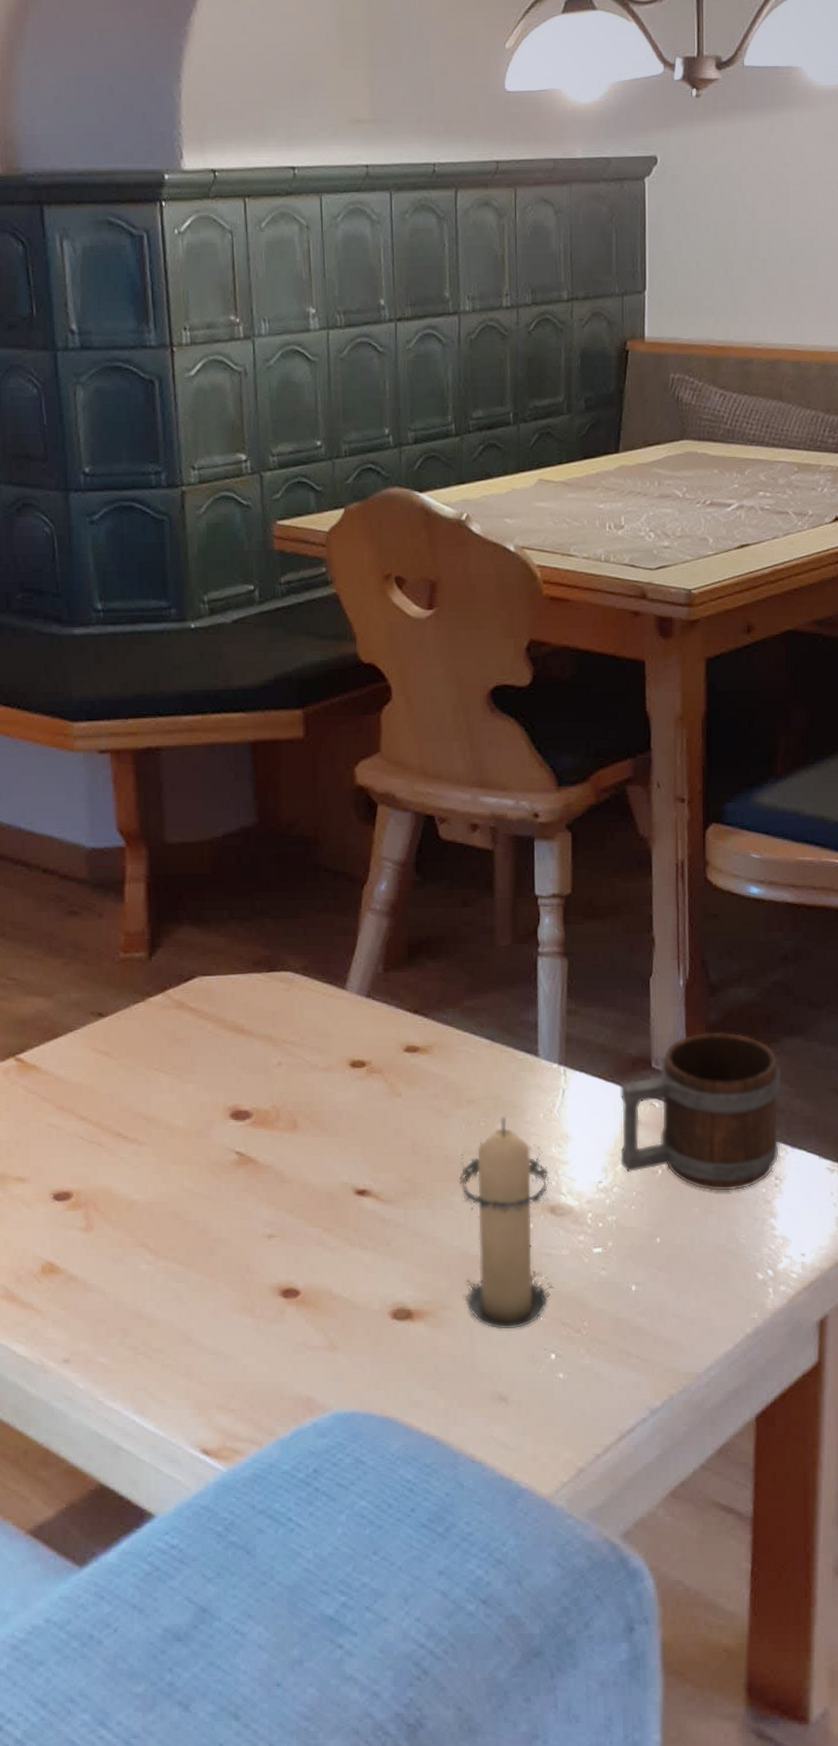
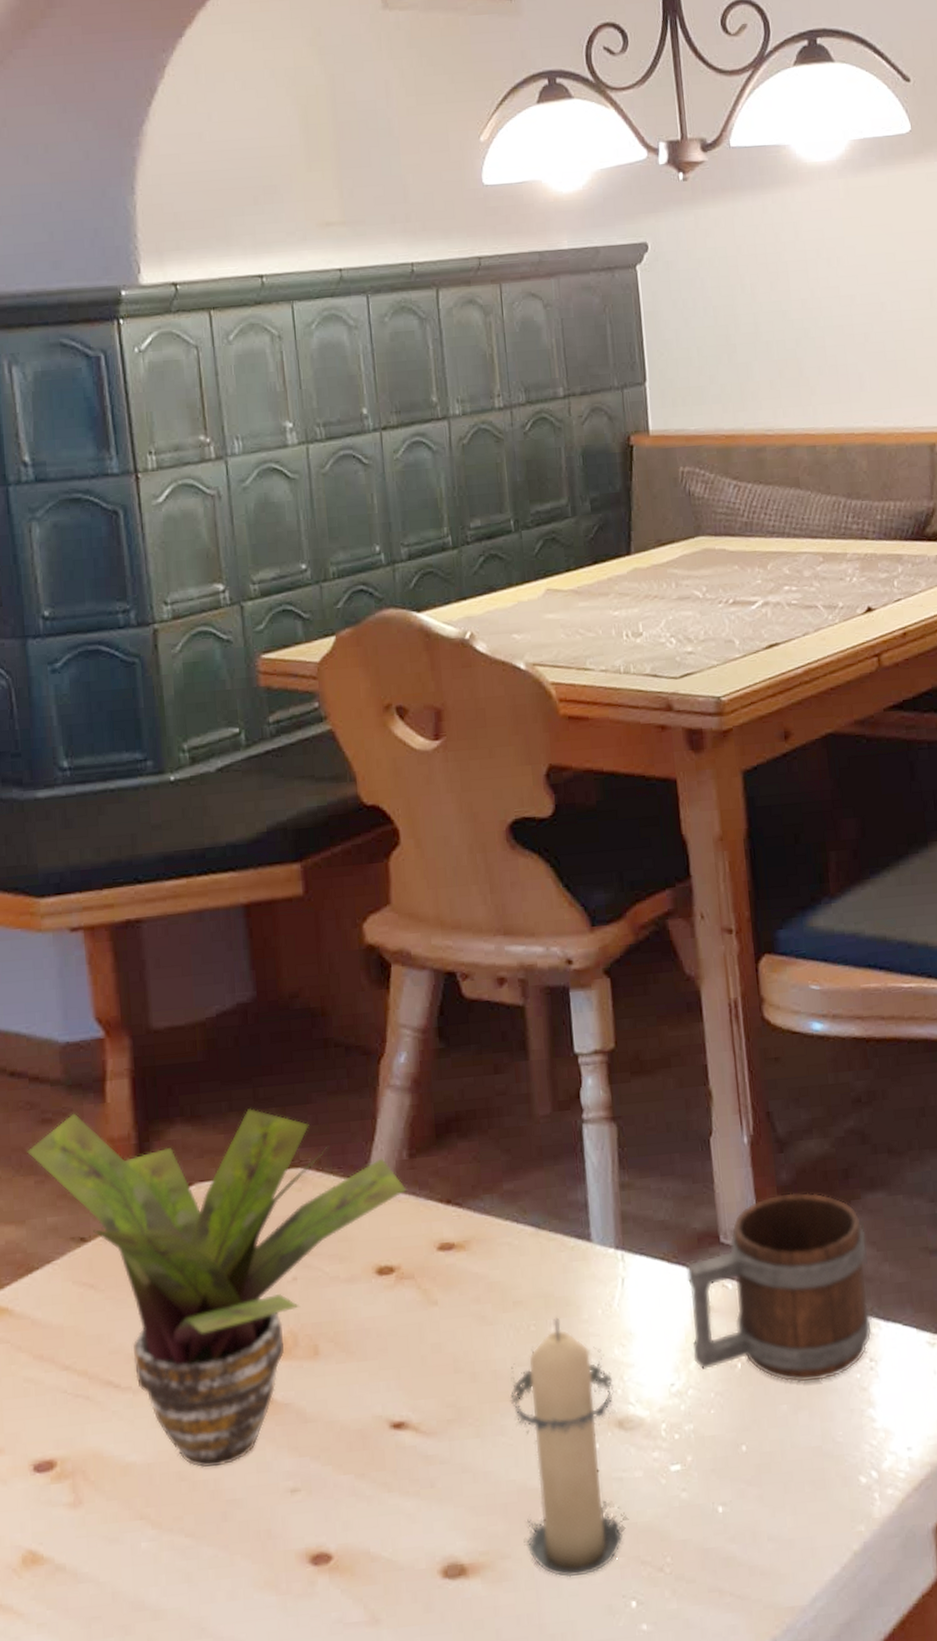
potted plant: none [56,908,380,1211] -> present [27,1108,407,1467]

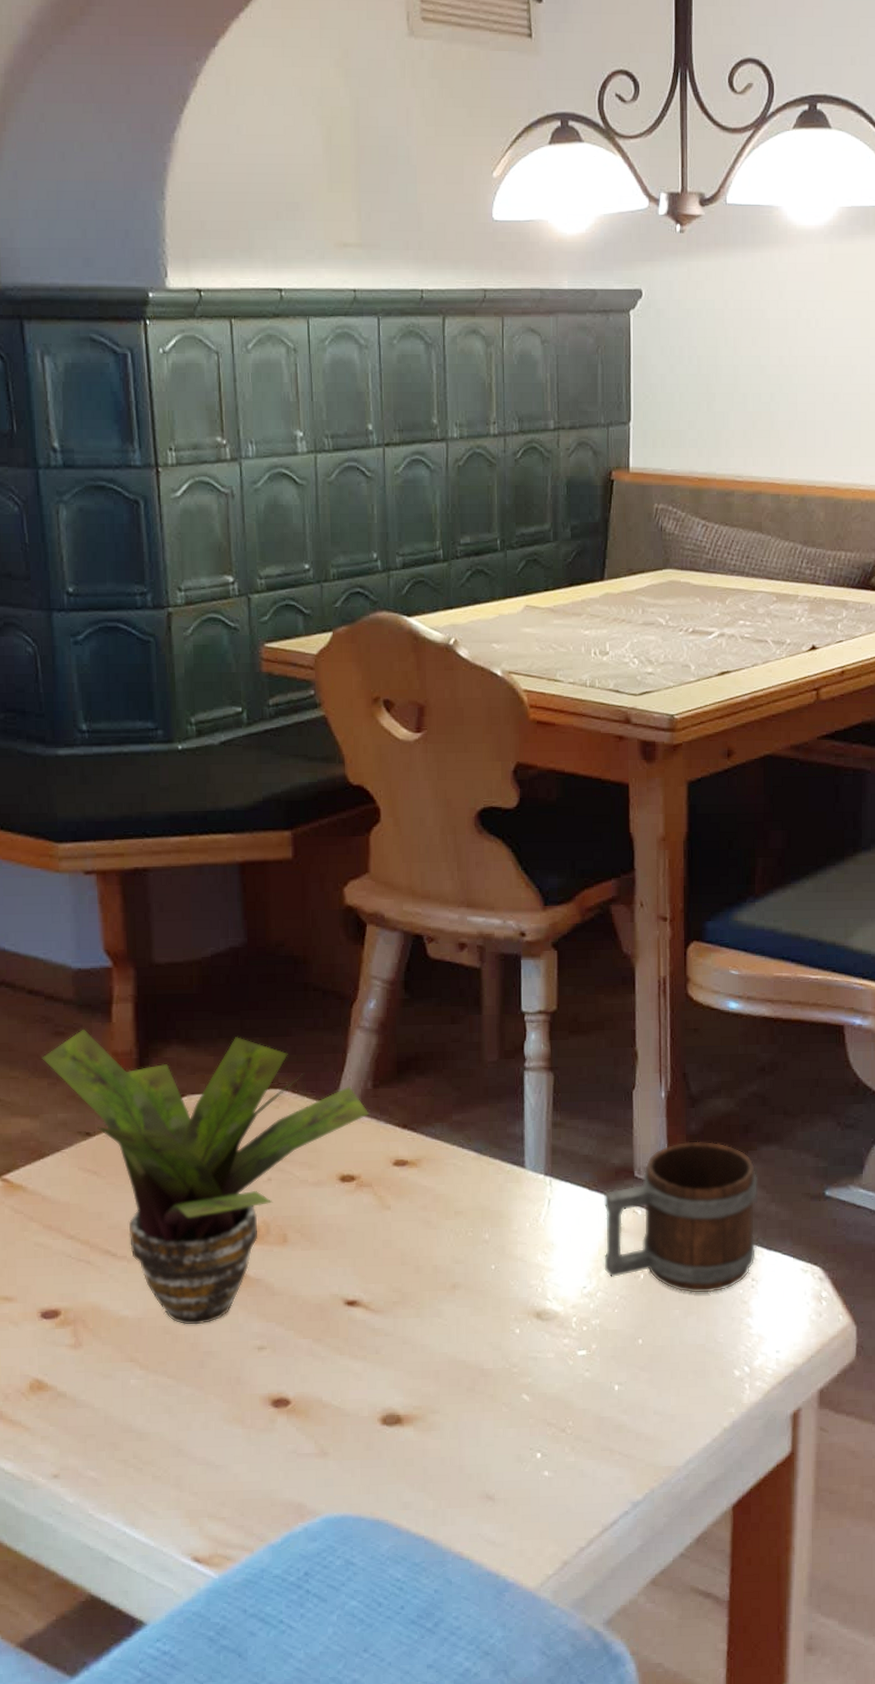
candle: present [509,1317,626,1578] -> none [447,1227,538,1431]

